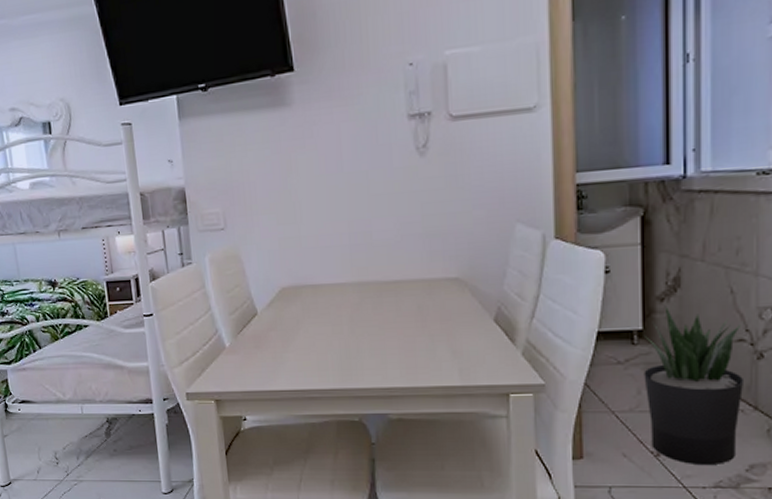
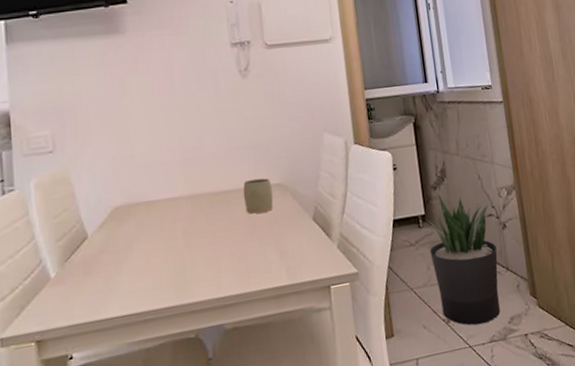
mug: none [414,270,449,308] -> present [243,178,274,214]

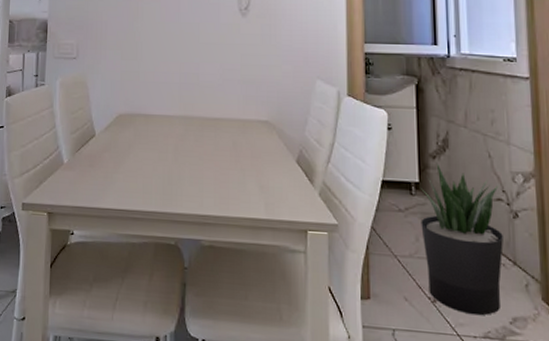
mug: present [243,178,274,214] -> none [231,112,260,145]

